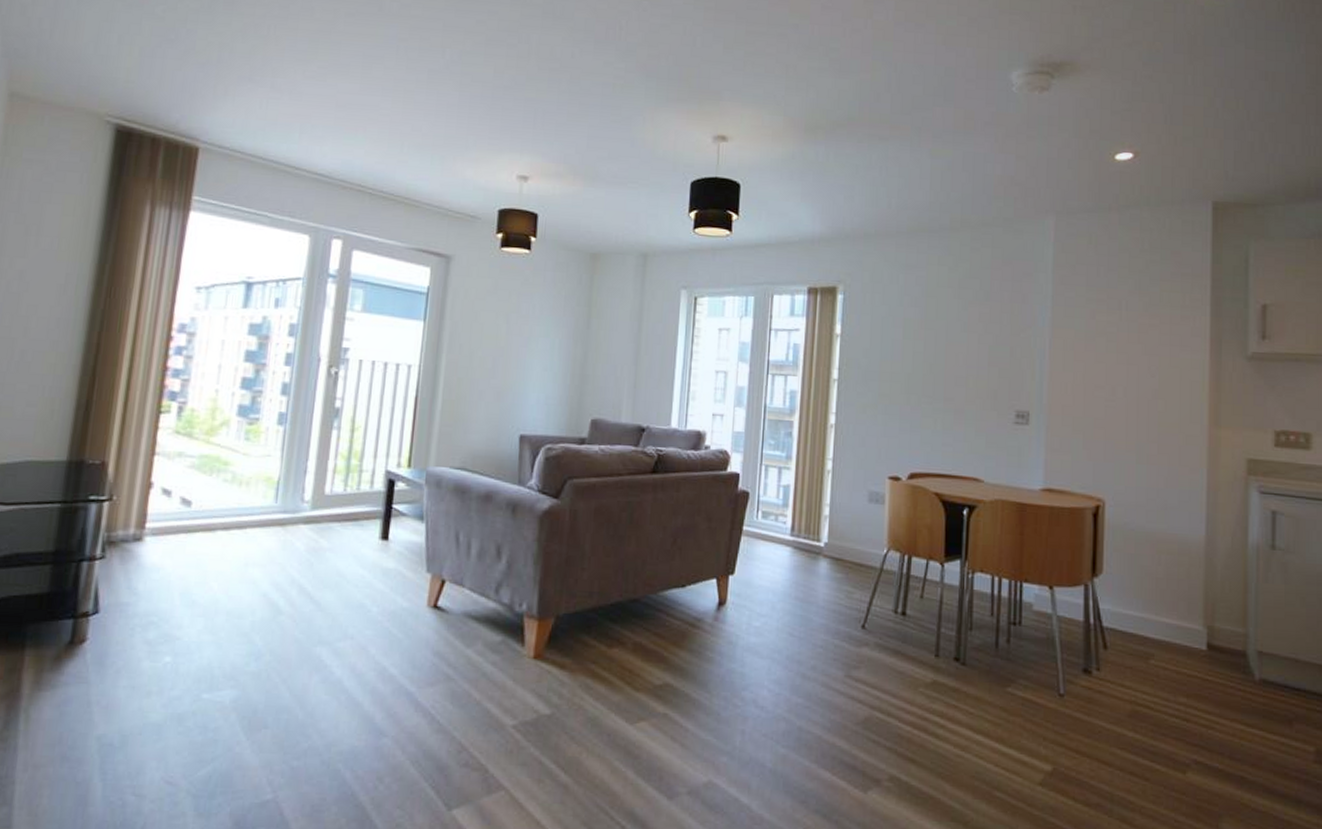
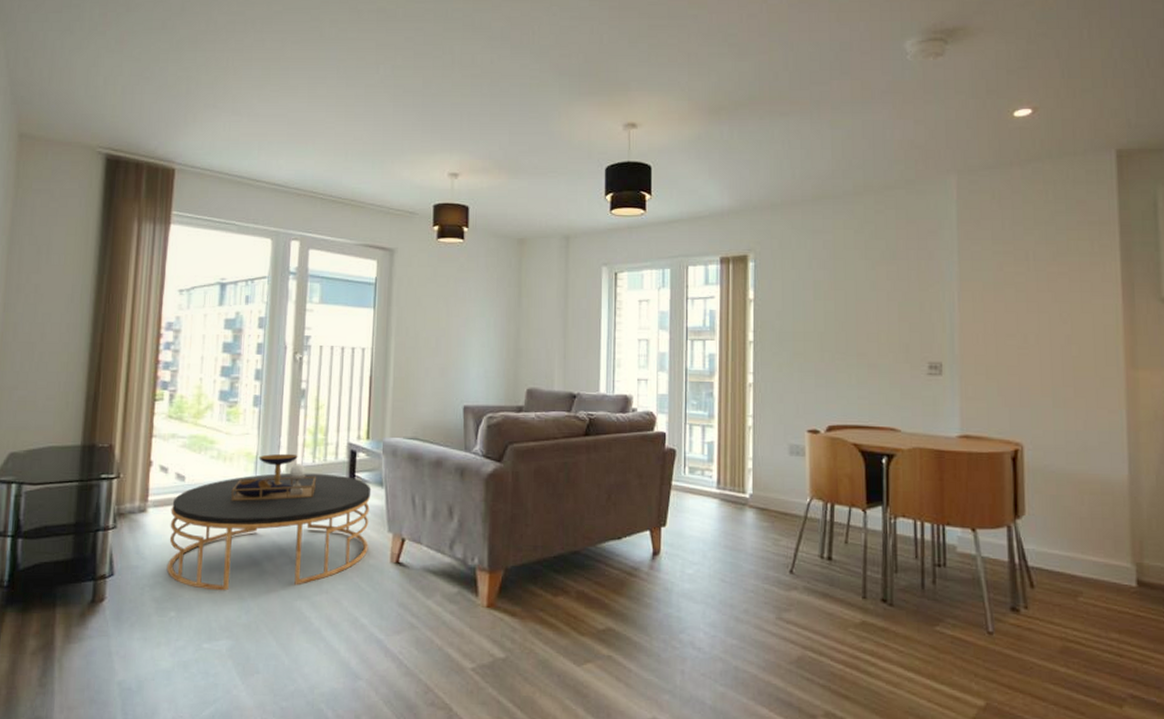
coffee table: none [164,479,410,634] -> present [167,453,371,591]

